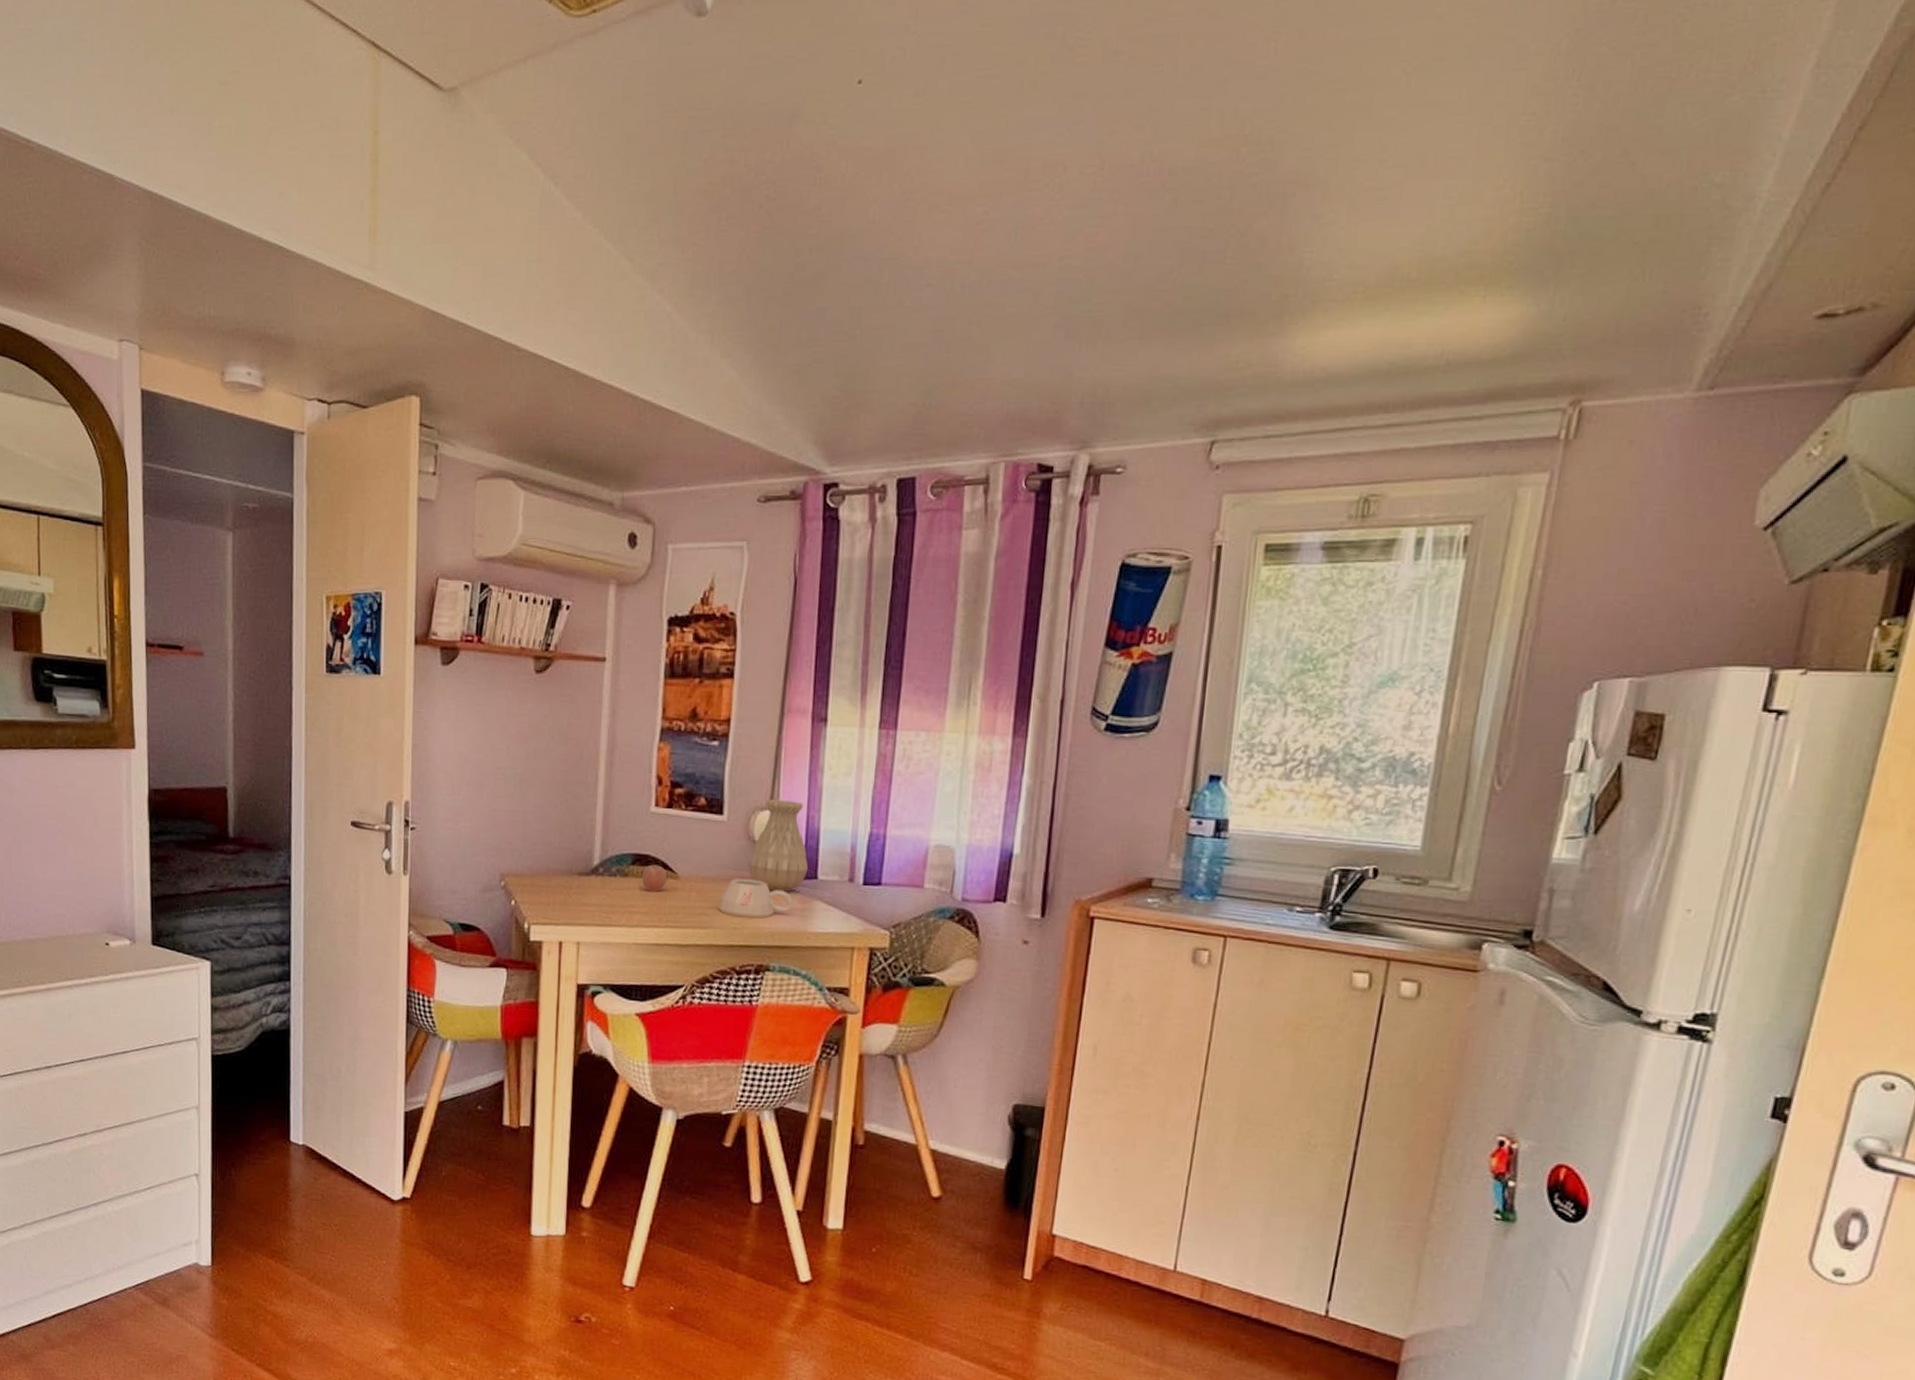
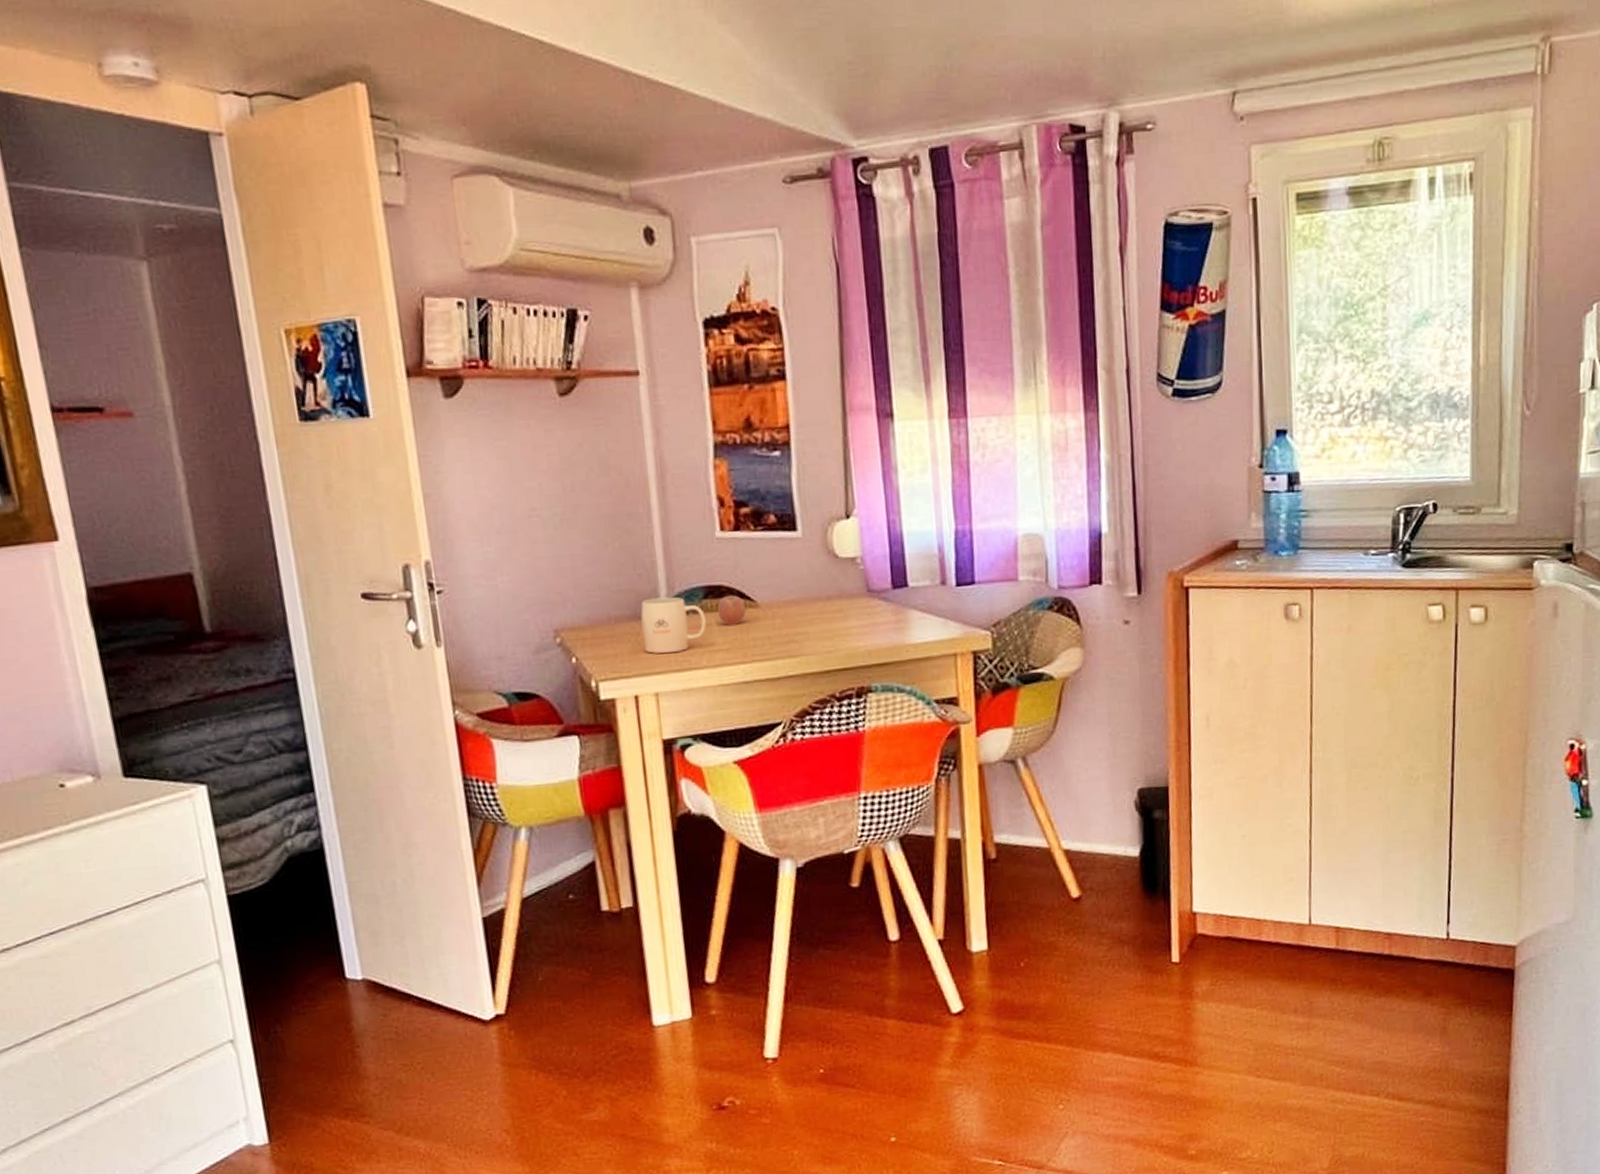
mug: none [573,858,632,909] -> present [640,596,707,654]
cup: present [718,879,793,920] -> none [806,596,886,641]
vase: present [748,800,809,892] -> none [831,506,897,606]

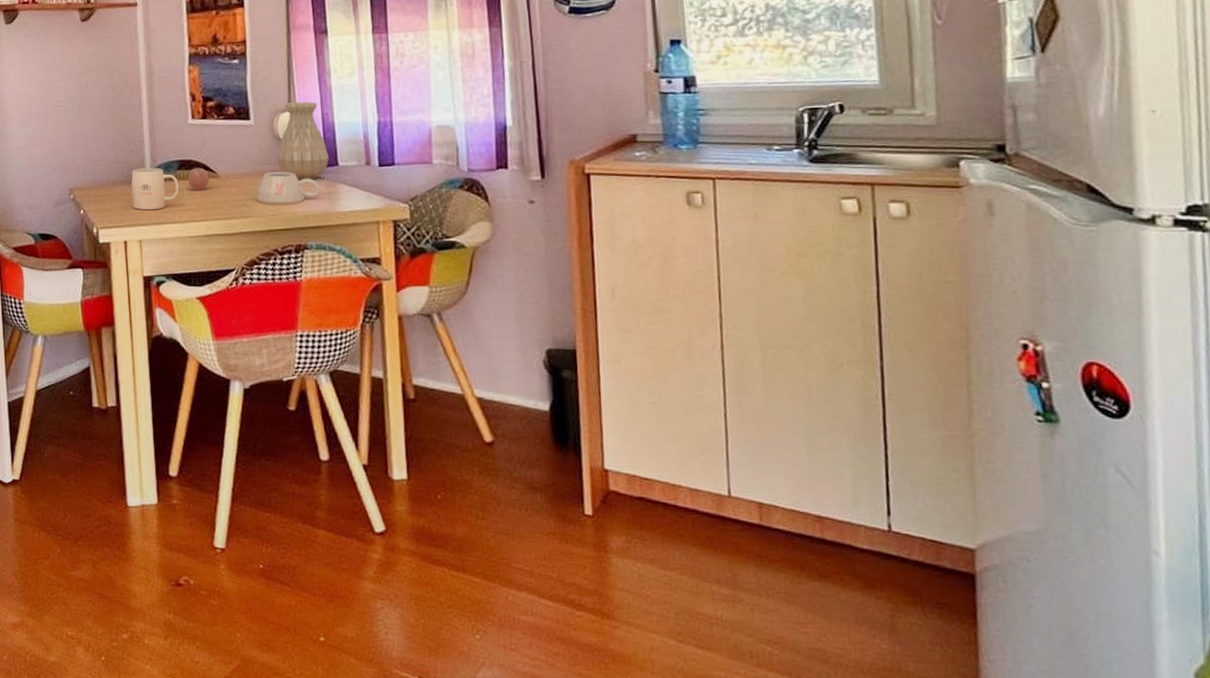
cup: none [806,596,886,641] -> present [256,172,320,206]
vase: none [831,506,897,606] -> present [276,102,330,180]

